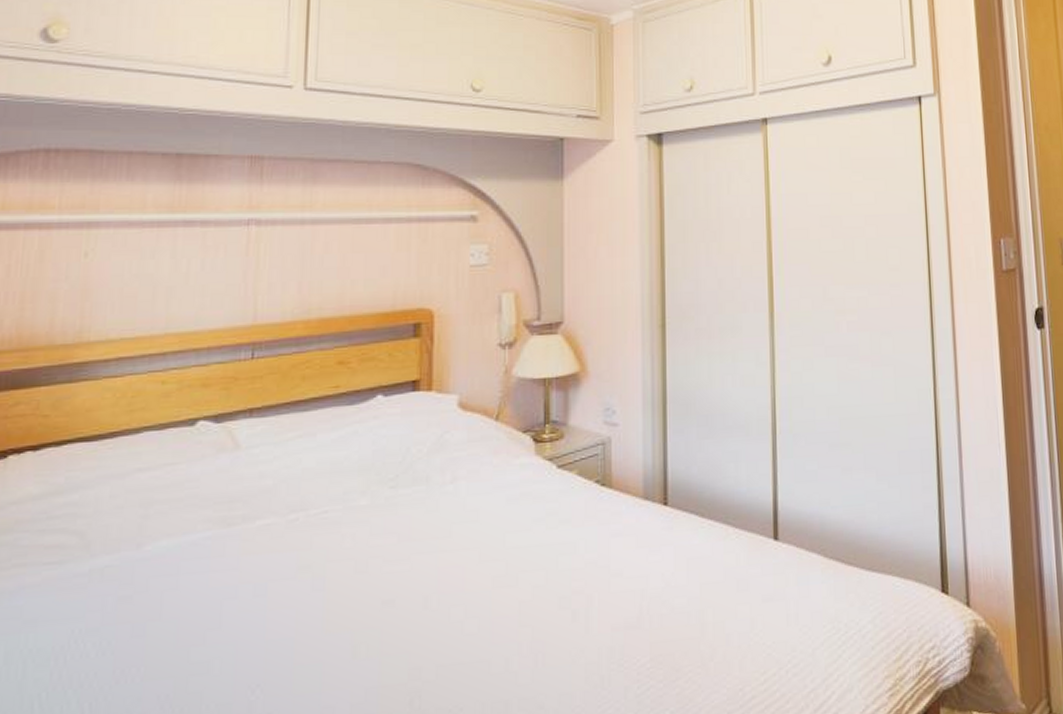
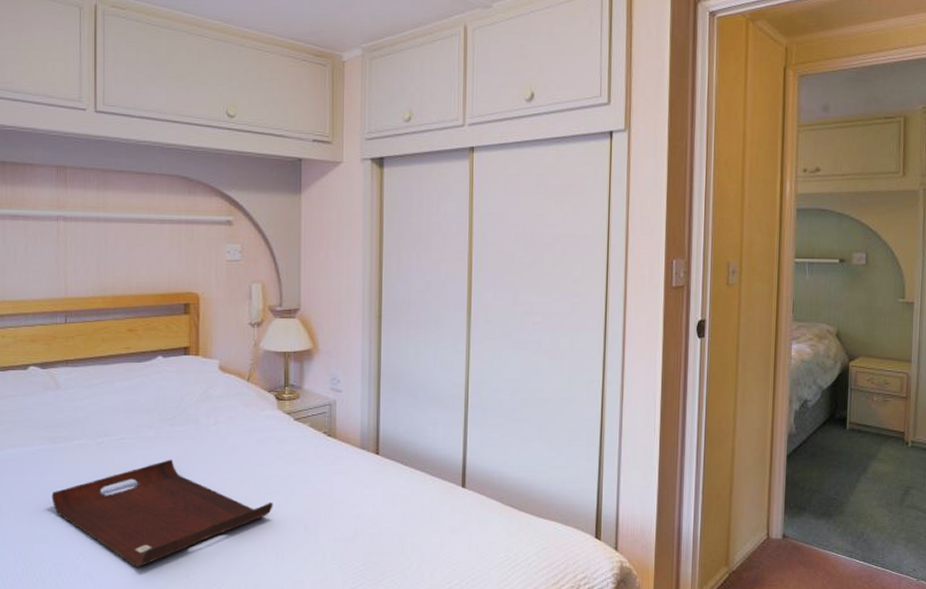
serving tray: none [219,535,530,698] -> present [51,459,273,567]

